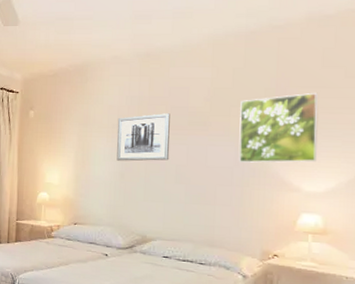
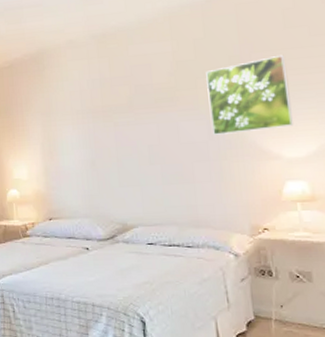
wall art: present [117,113,170,161] -> none [81,92,140,148]

